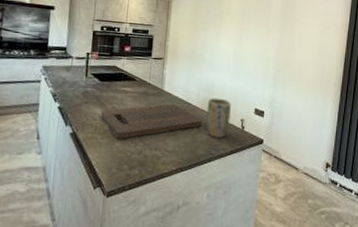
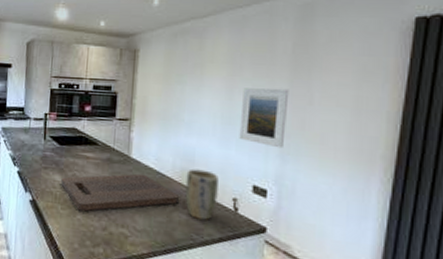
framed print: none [246,35,280,80] -> present [239,87,289,149]

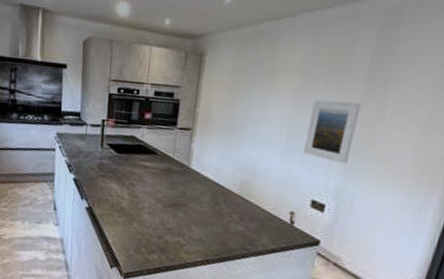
cutting board: present [61,173,180,212] -> none [118,184,238,220]
plant pot: present [185,168,219,220] -> none [242,181,278,232]

